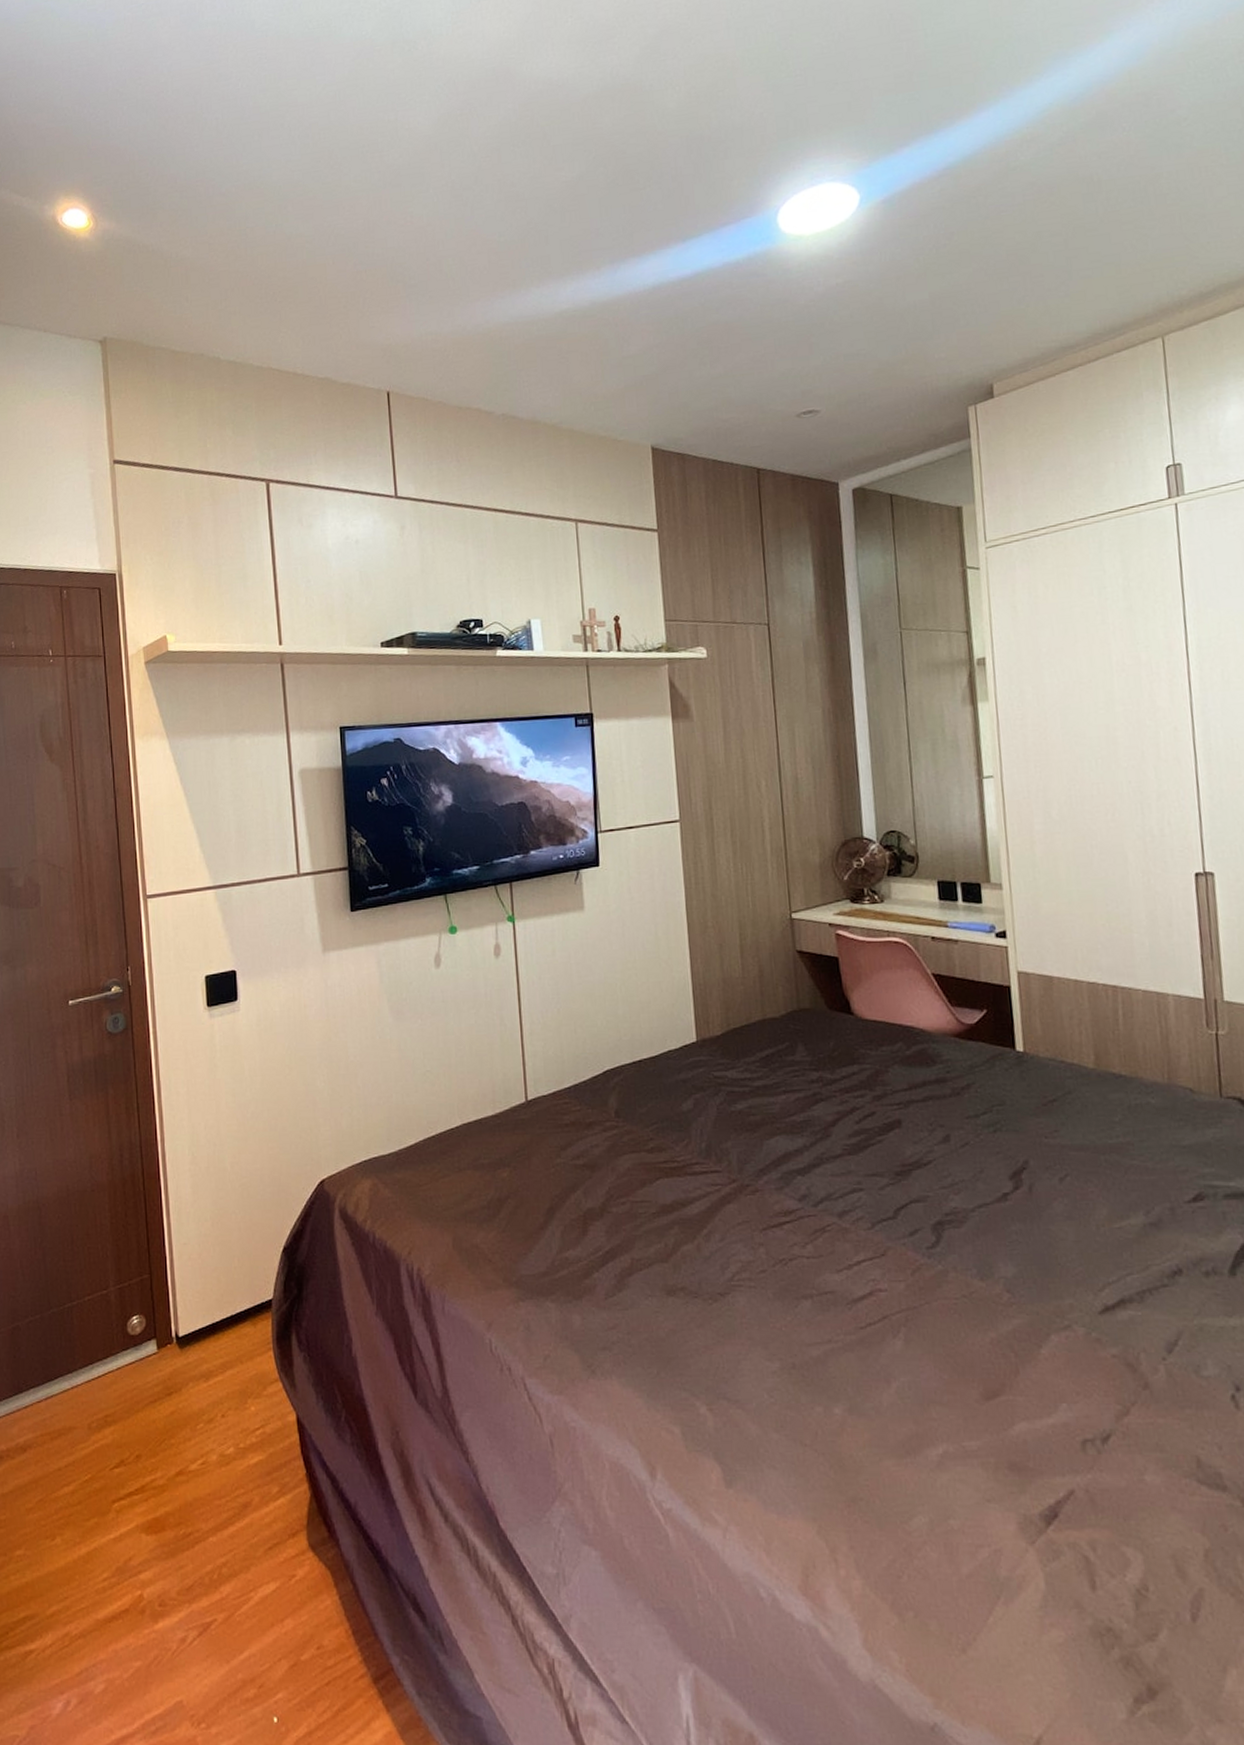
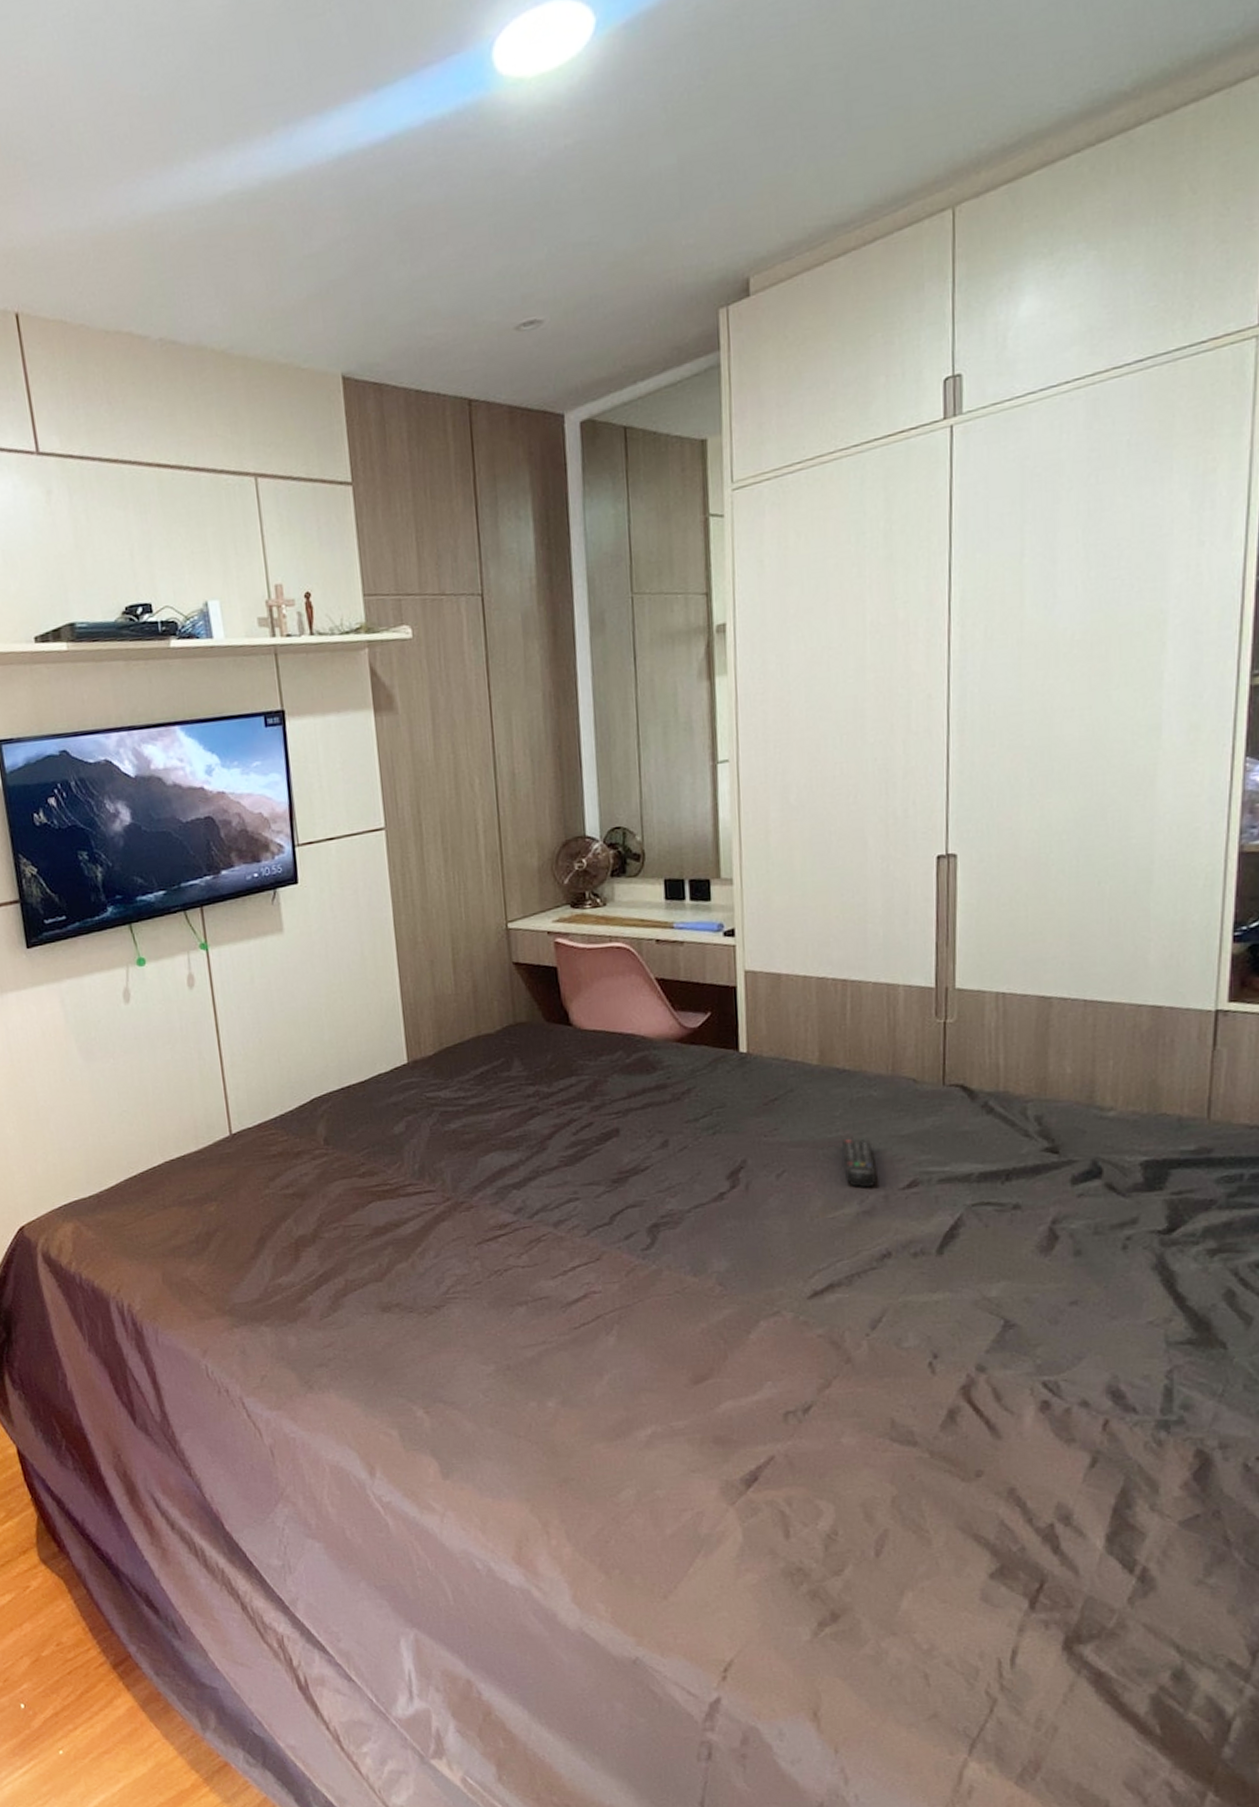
remote control: none [1123,1145,1162,1199] -> present [841,1138,877,1188]

